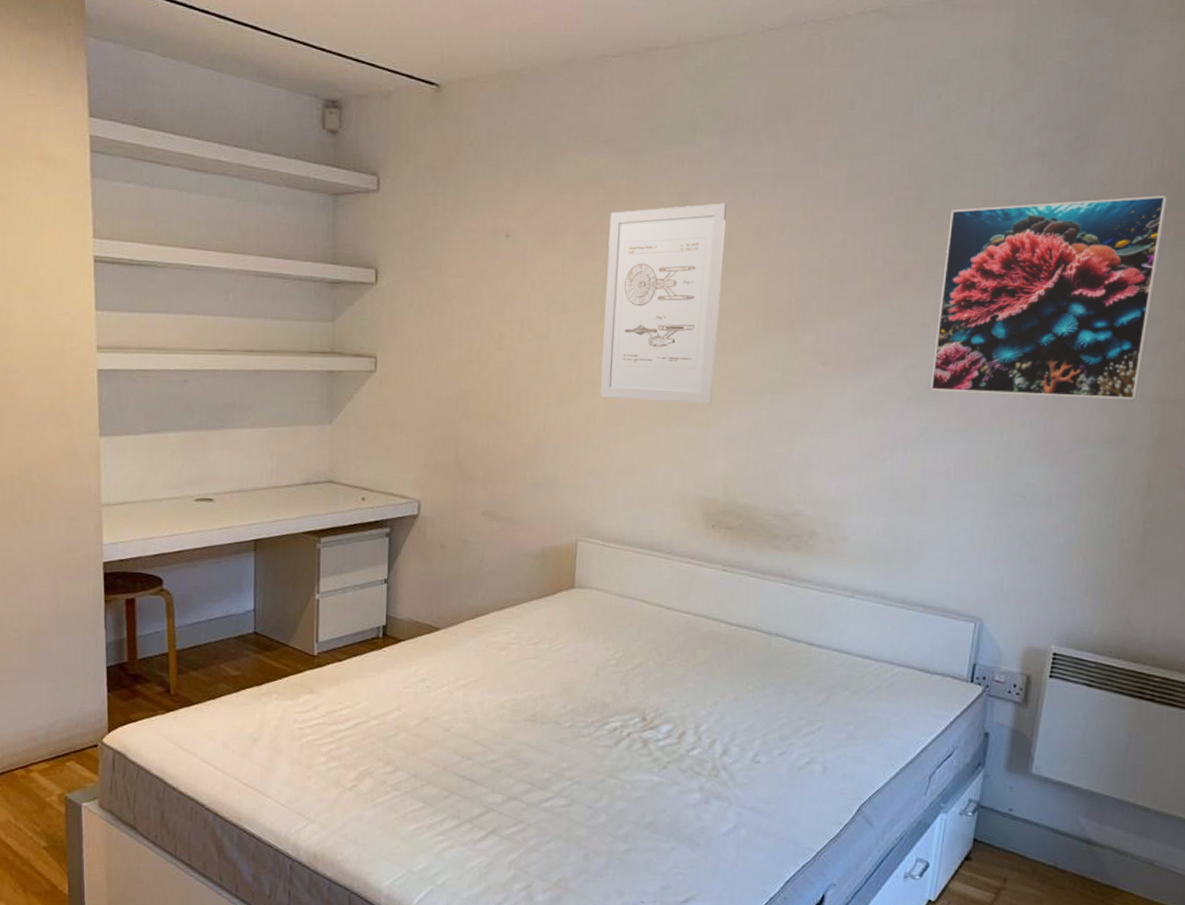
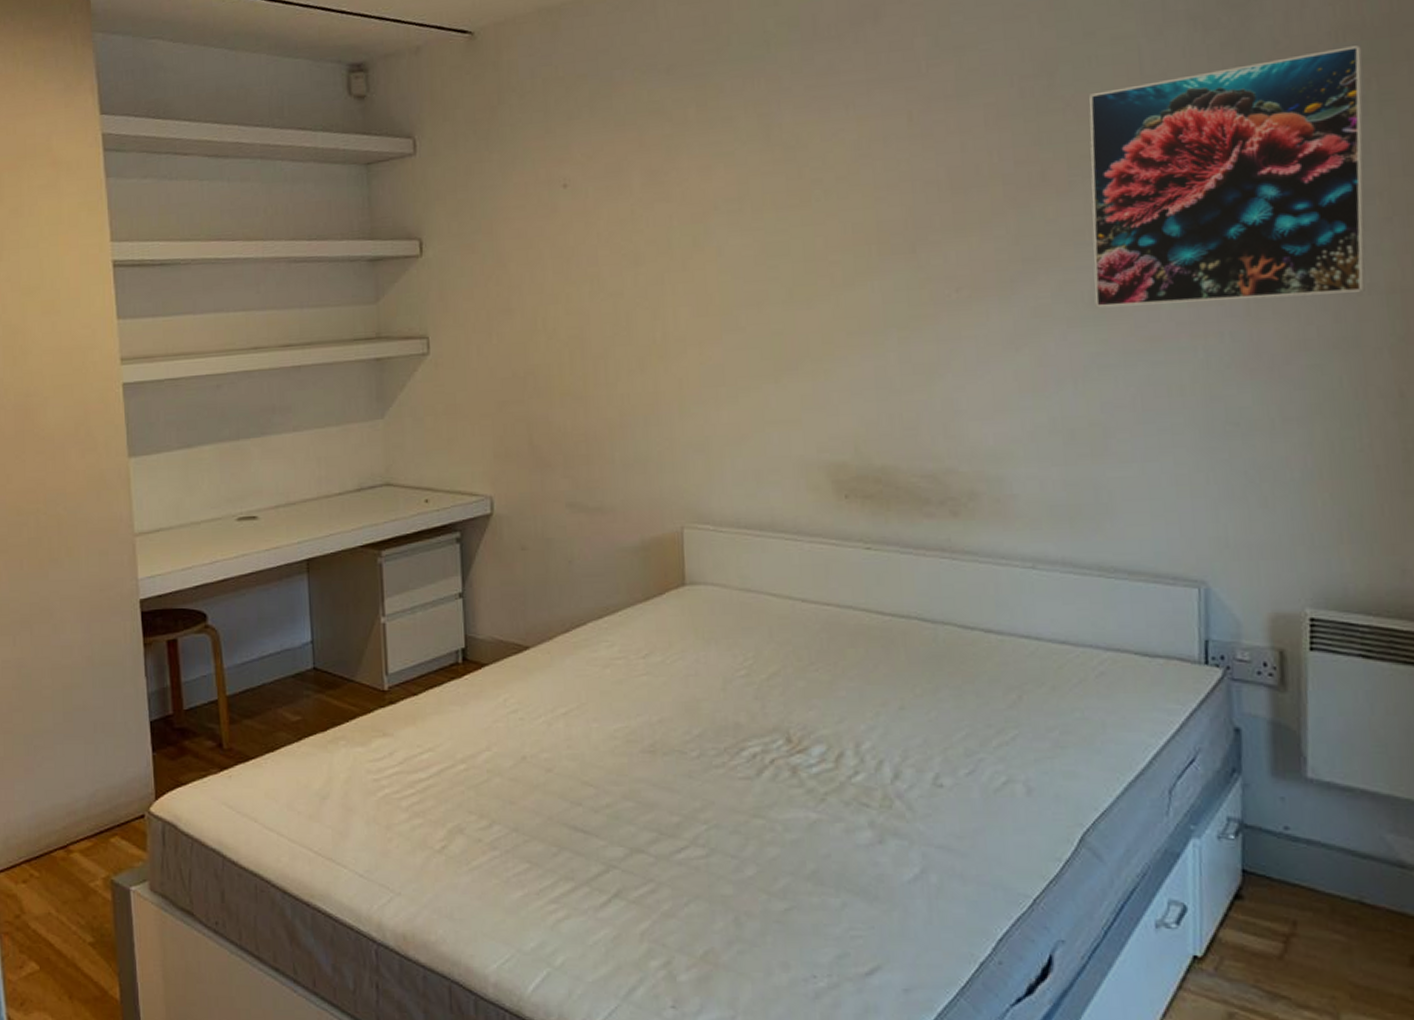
wall art: present [600,203,727,404] -> none [680,119,827,357]

